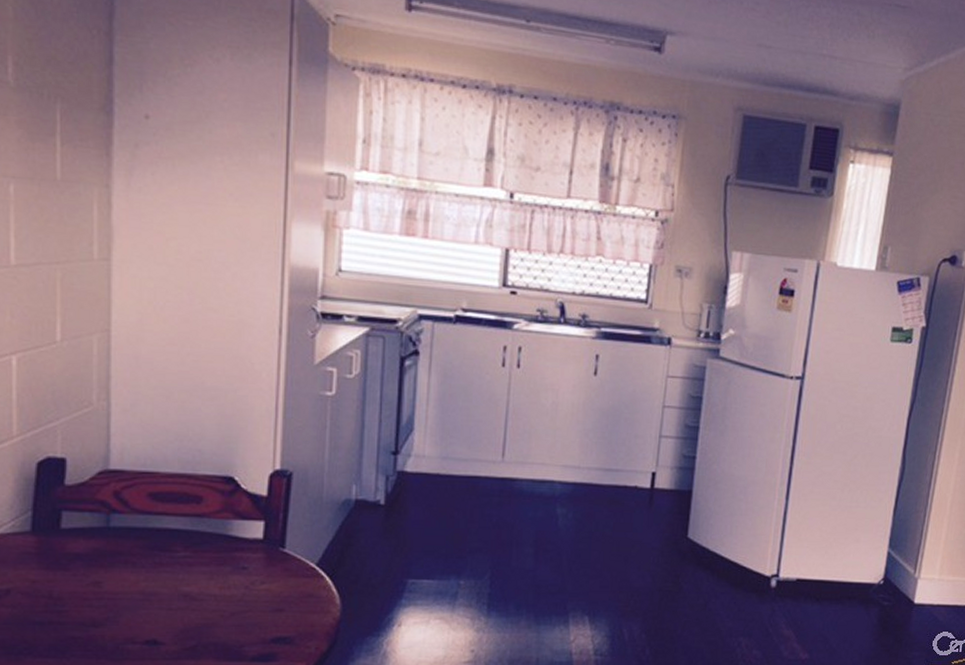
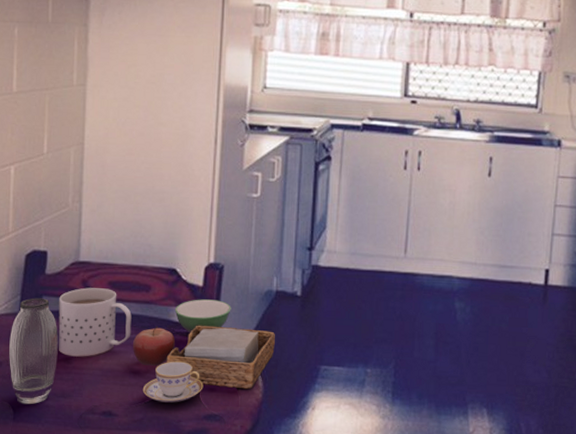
vase: none [19,513,85,637] -> present [9,298,58,405]
mug: none [84,500,179,580] -> present [58,287,132,357]
fruit: none [180,542,235,587] -> present [132,326,176,366]
teacup: none [195,580,270,628] -> present [142,361,204,404]
napkin holder: none [224,539,355,608] -> present [166,325,275,390]
bowl: none [233,510,302,549] -> present [174,299,231,334]

